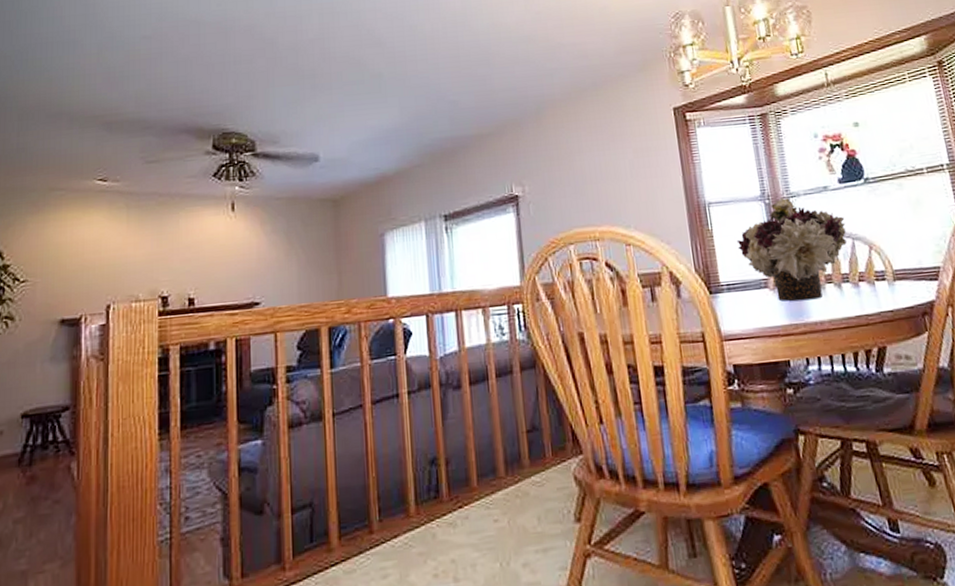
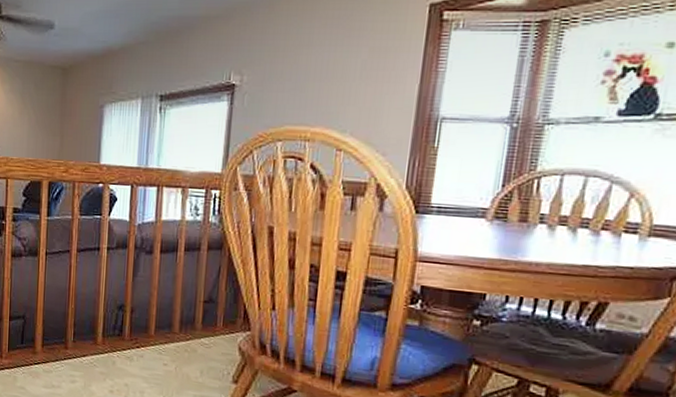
flower arrangement: present [736,197,847,302] -> none [462,123,610,240]

